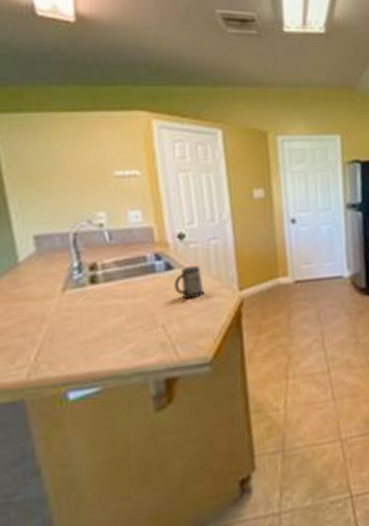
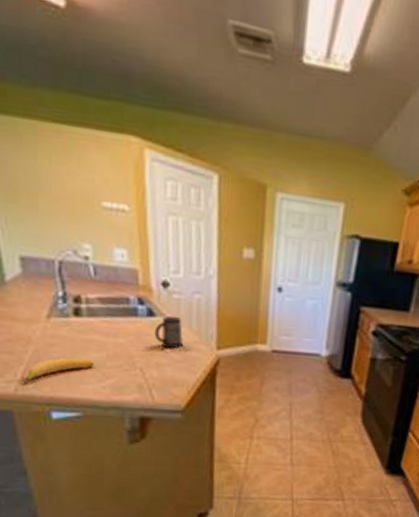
banana: none [38,326,114,366] -> present [24,357,95,384]

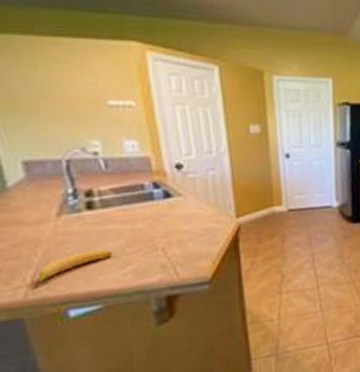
mug: present [154,316,184,348] -> none [172,193,204,224]

